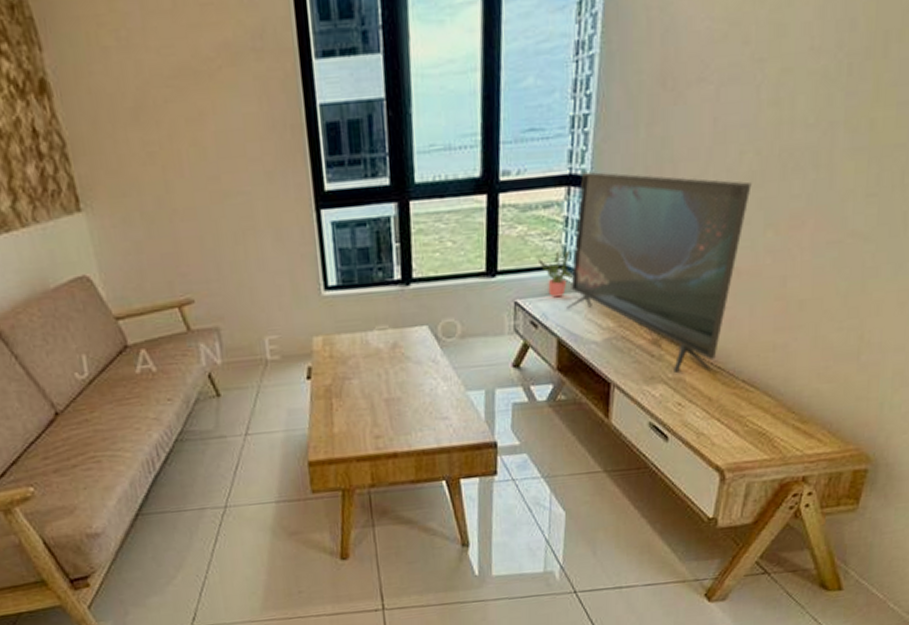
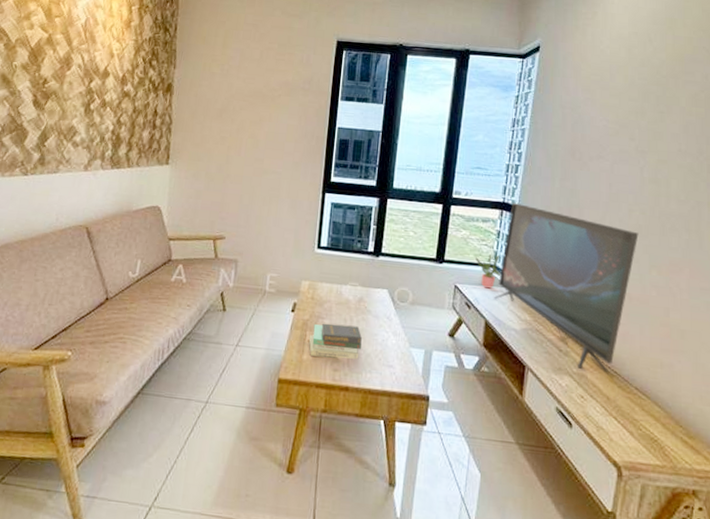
books: none [336,379,406,427] -> present [308,323,363,359]

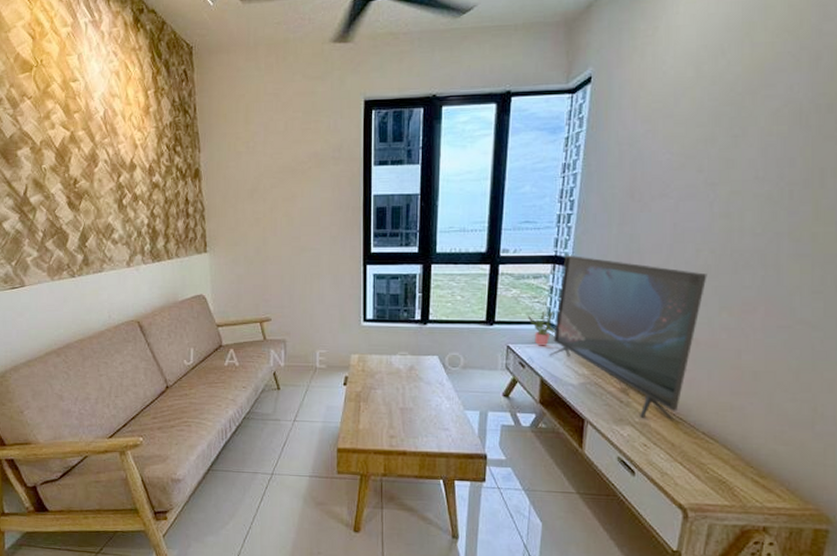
books: present [308,323,363,359] -> none [363,393,417,426]

